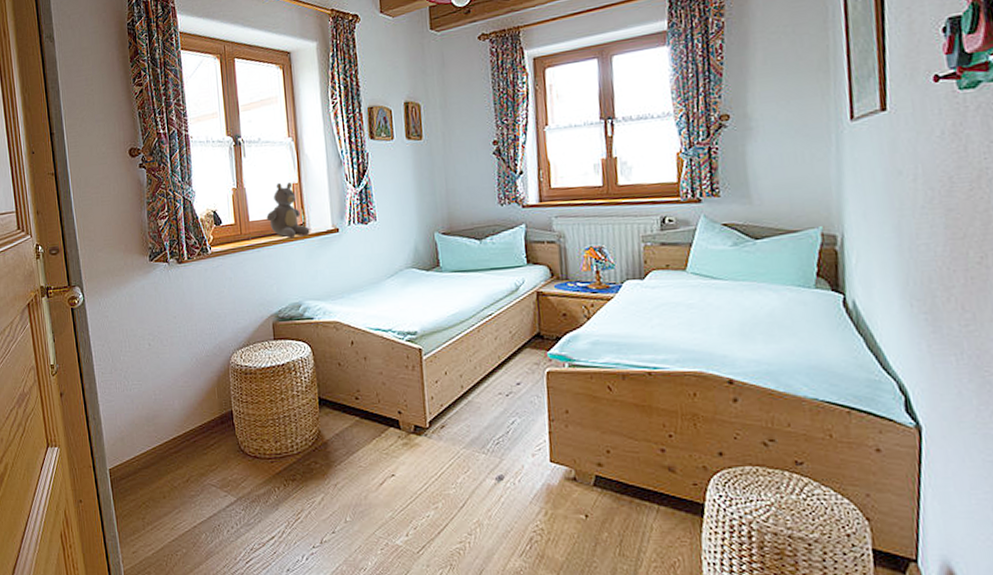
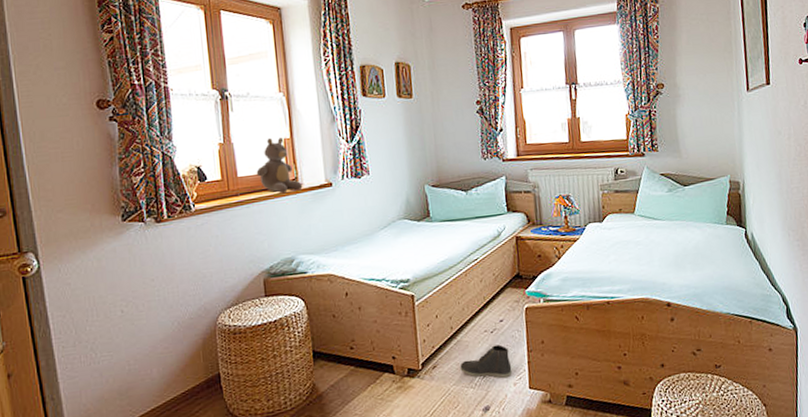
sneaker: none [470,410,531,448] -> present [460,344,513,379]

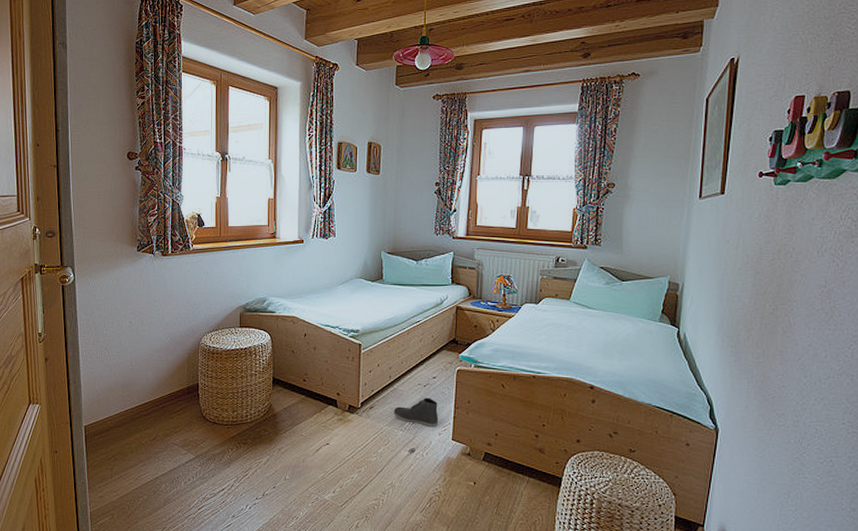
teddy bear: present [256,137,303,194] -> none [243,196,279,245]

